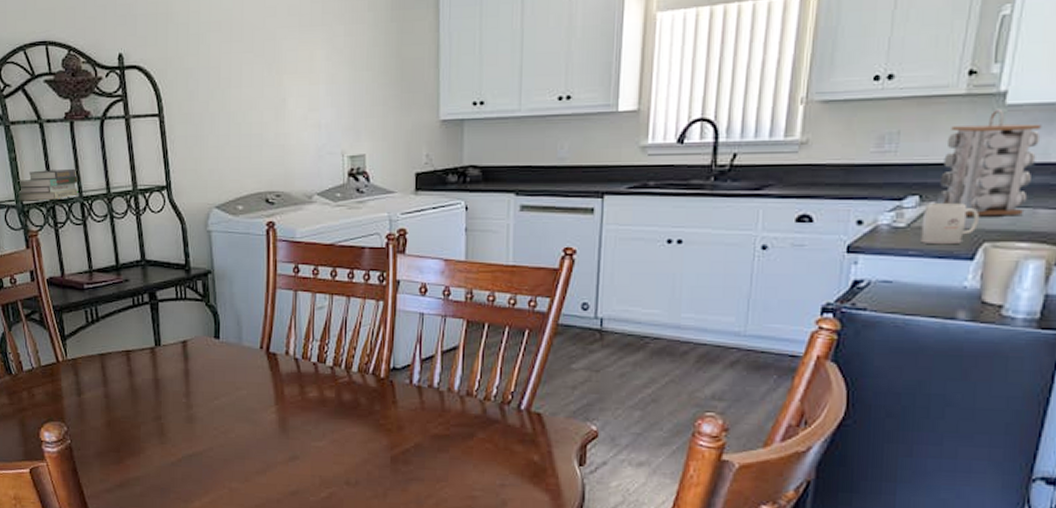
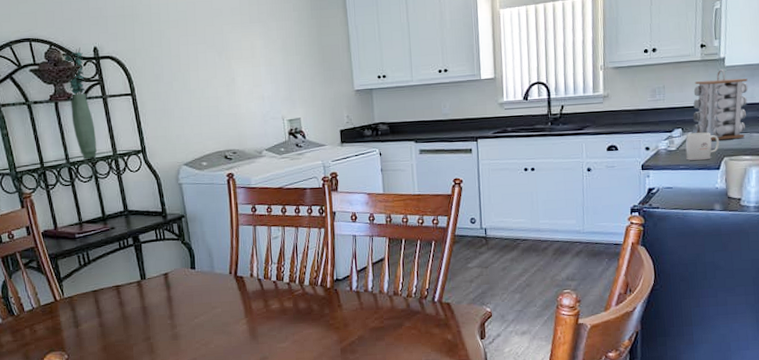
books: present [17,168,79,201] -> none [10,140,65,170]
vase: none [83,53,114,194] -> present [63,47,97,159]

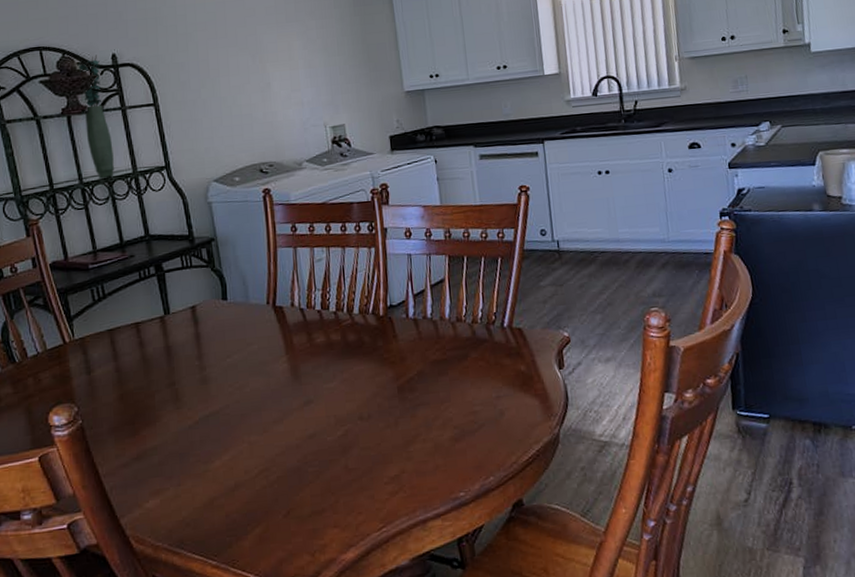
mug: present [685,132,720,161] -> none [775,124,813,157]
spice rack: present [692,69,748,141] -> none [779,55,840,134]

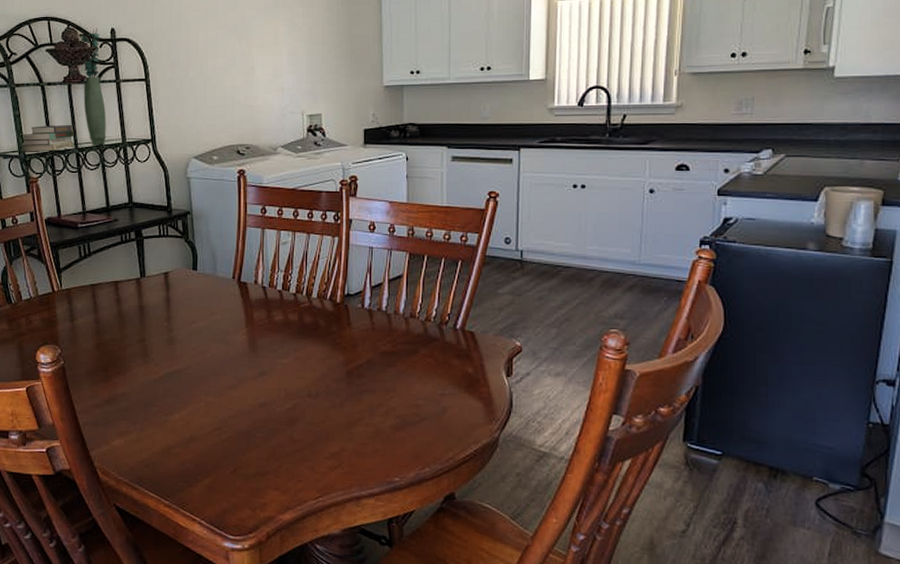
books: none [15,158,78,193] -> present [20,124,75,152]

